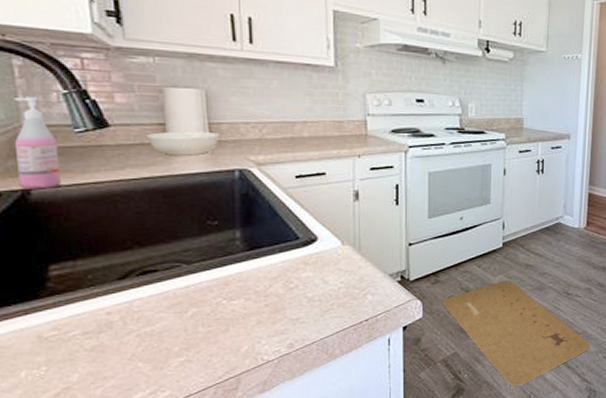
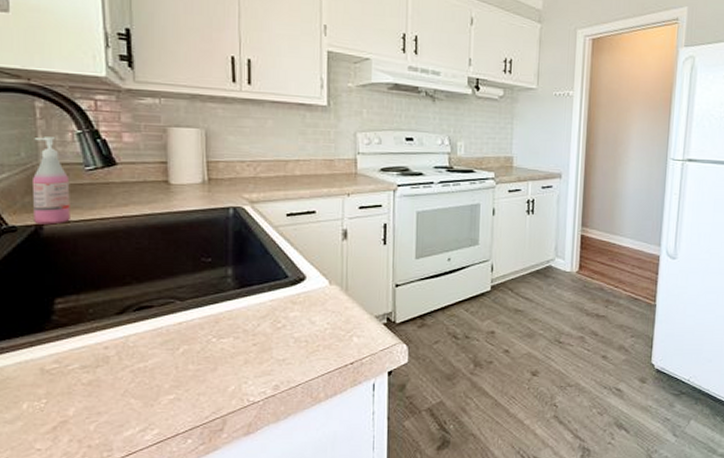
bowl: present [147,131,219,157] -> none [150,169,216,194]
doormat: present [443,281,590,386] -> none [429,326,583,440]

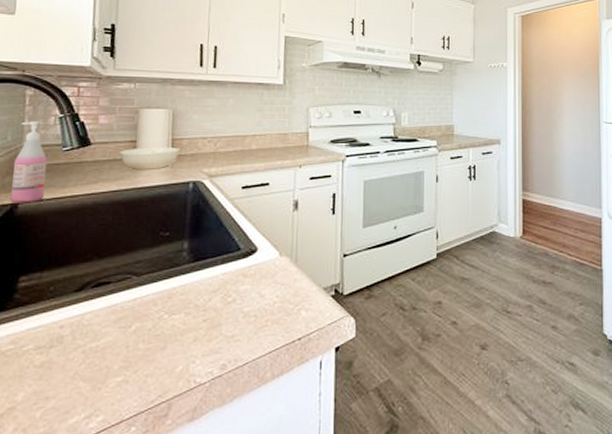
bowl: none [150,169,216,194] -> present [119,147,180,171]

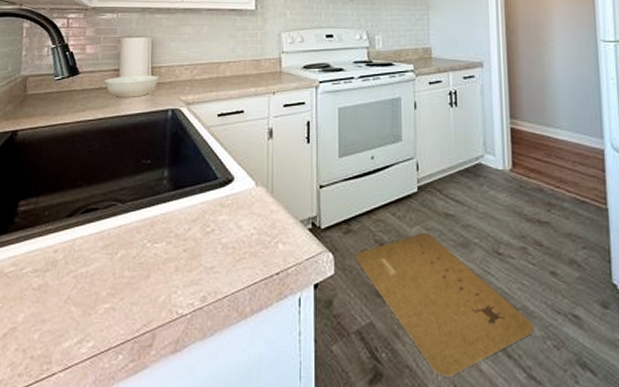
soap dispenser: present [10,121,48,203] -> none [11,52,42,131]
doormat: none [376,296,535,424] -> present [356,233,534,377]

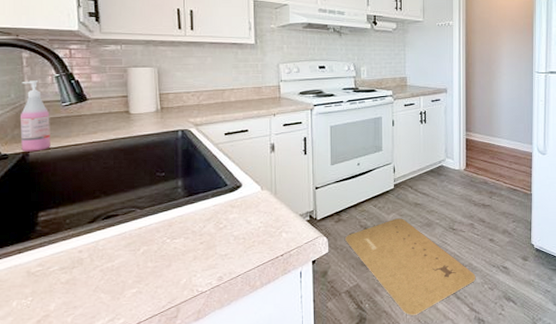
soap dispenser: none [11,52,42,131] -> present [19,81,51,152]
bowl: present [104,75,159,99] -> none [114,101,167,122]

